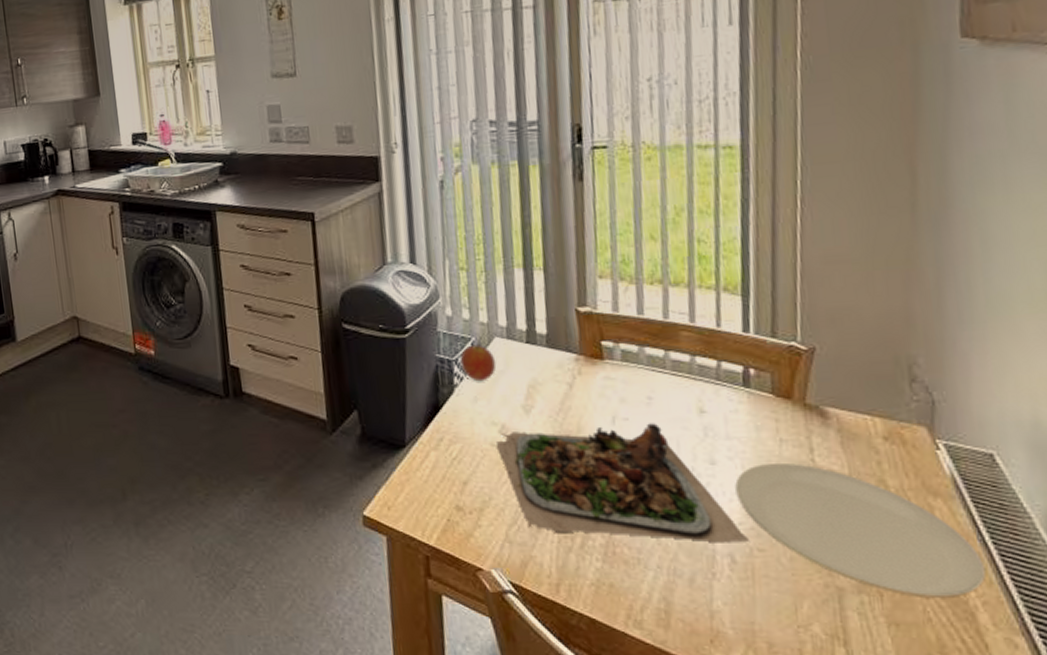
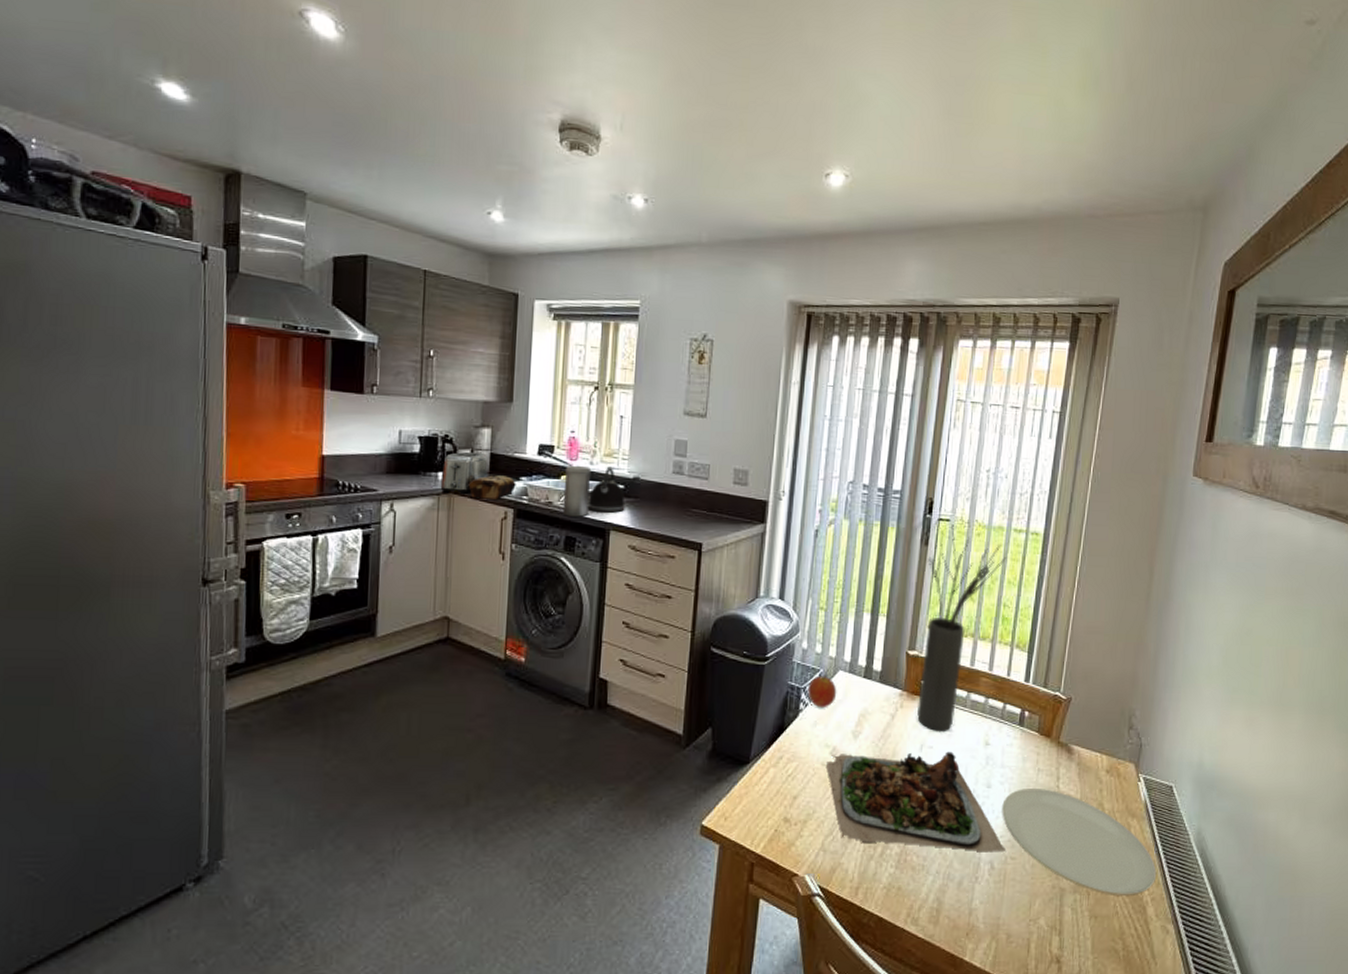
toaster: none [47,151,89,196] -> present [440,451,488,494]
bread loaf: none [73,170,117,198] -> present [468,475,516,499]
canister: none [160,149,191,203] -> present [562,466,592,517]
kettle: none [188,145,227,195] -> present [587,466,625,513]
vase: none [585,151,692,401] -> present [916,524,1006,732]

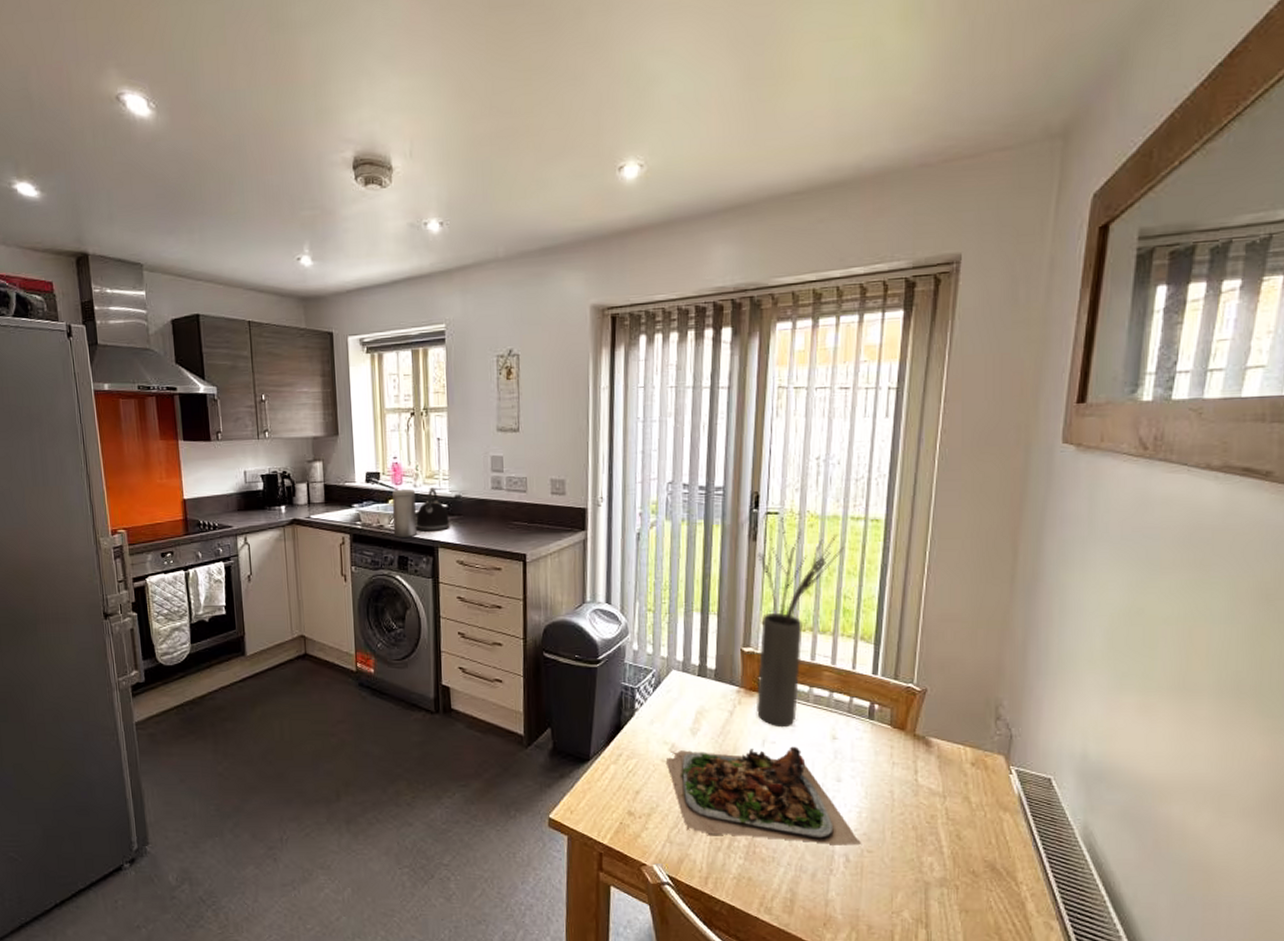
toaster: present [440,451,488,494] -> none [284,485,324,524]
bread loaf: present [468,475,516,499] -> none [308,504,350,527]
fruit: present [807,674,837,708] -> none [641,674,672,707]
plate: present [1002,789,1157,897] -> none [855,782,1036,892]

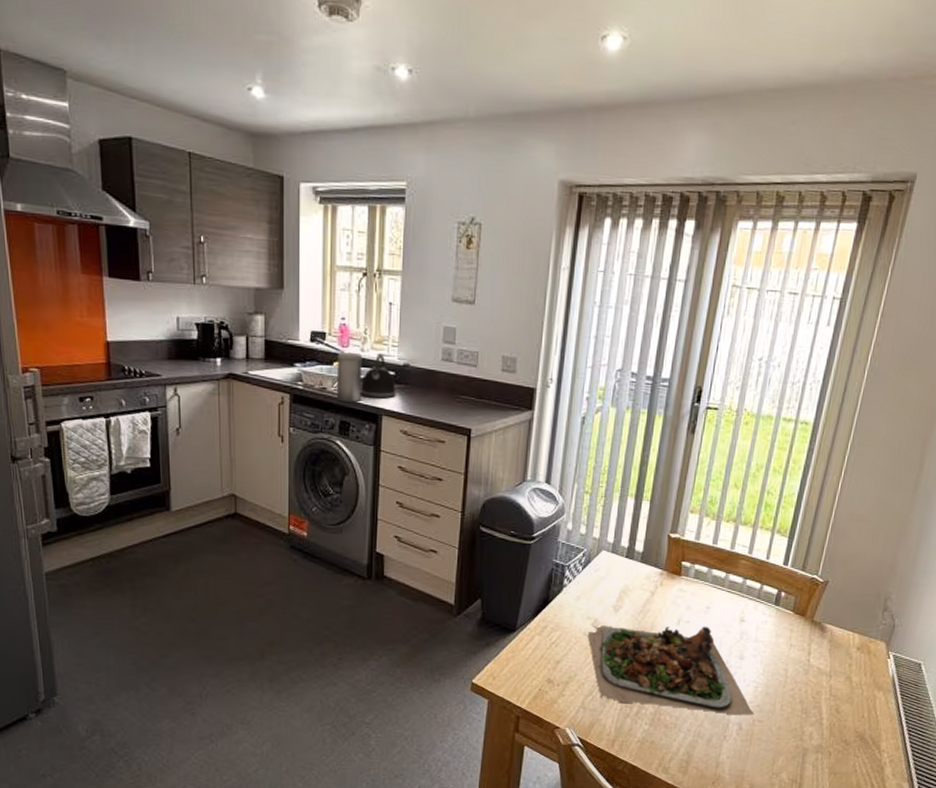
vase: present [755,517,844,728] -> none [676,413,773,609]

